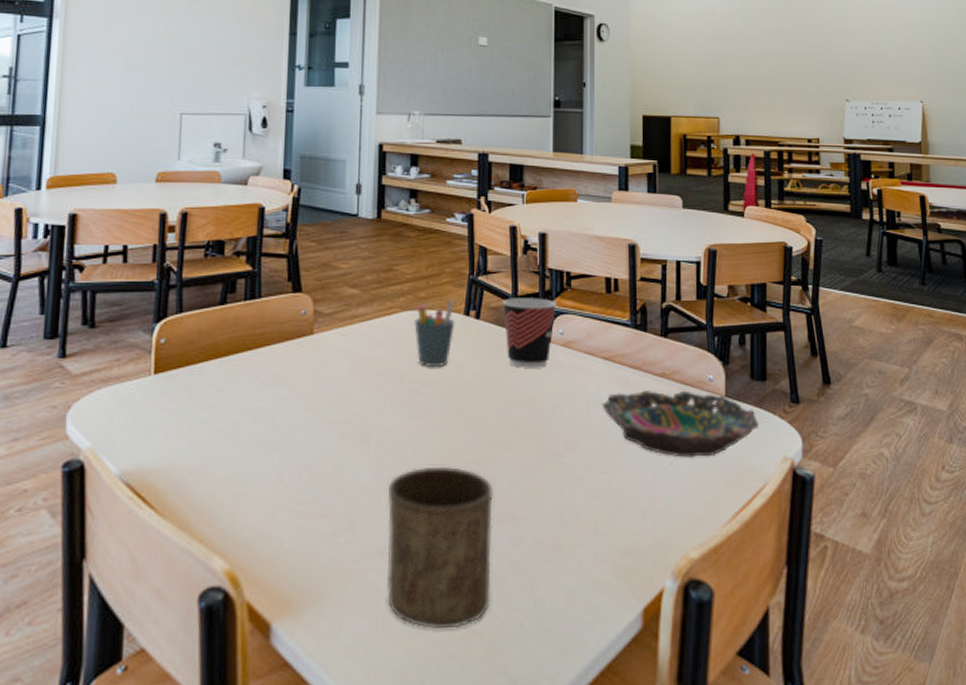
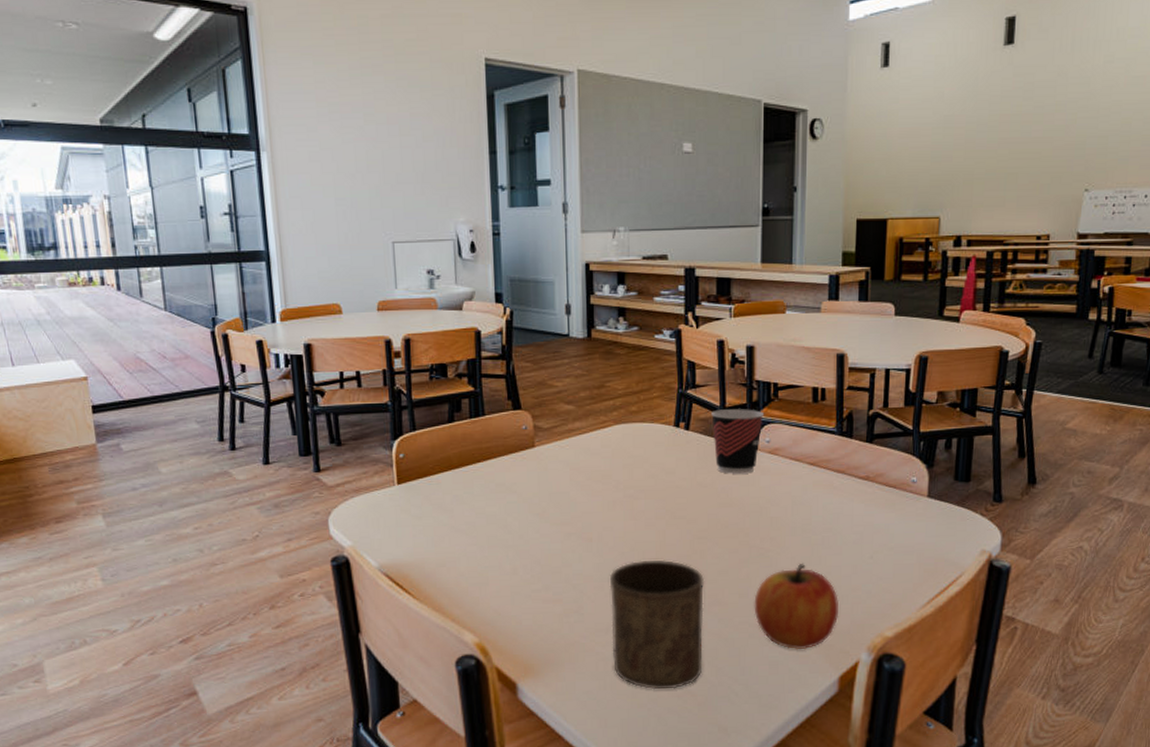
pen holder: present [414,301,455,368] -> none [627,414,666,475]
apple: none [548,470,640,576] -> present [754,563,839,650]
bowl: present [601,390,759,458] -> none [806,492,959,552]

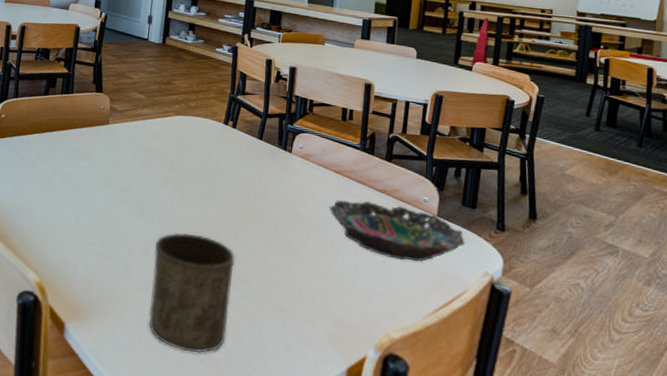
cup: present [711,409,763,474] -> none [255,115,299,172]
apple: present [754,563,839,650] -> none [276,257,352,338]
bowl: none [806,492,959,552] -> present [329,200,465,262]

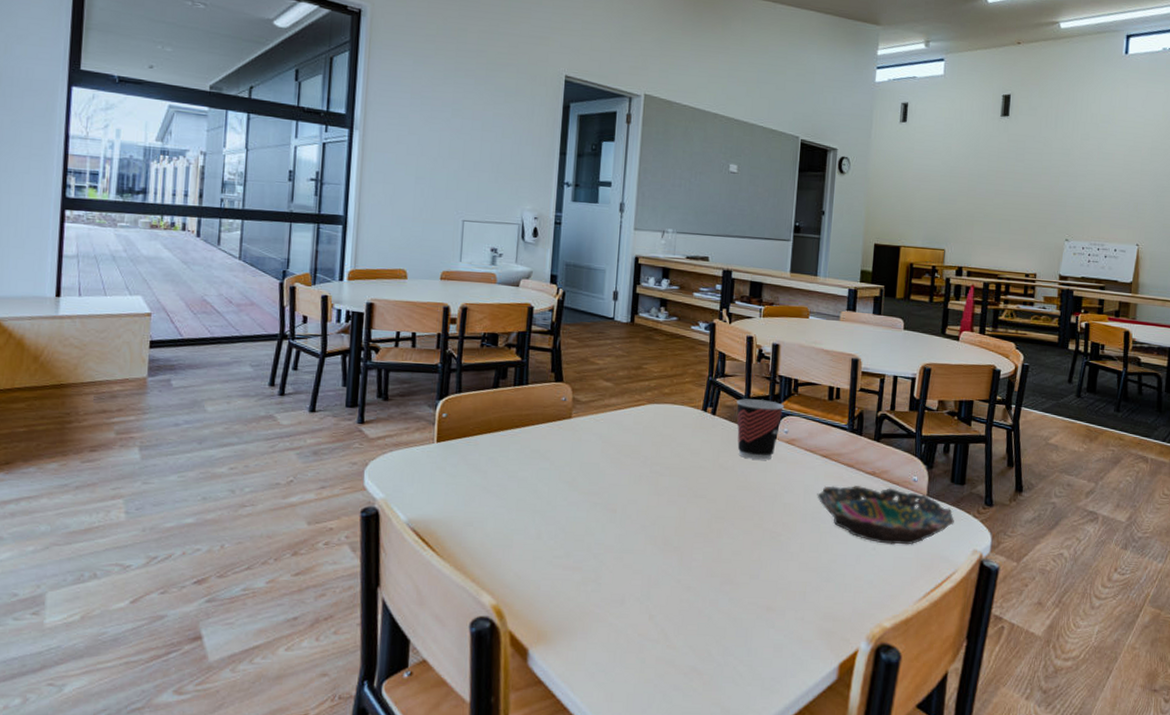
cup: present [148,232,236,354] -> none [624,534,719,666]
cup: none [255,115,299,172] -> present [737,398,784,460]

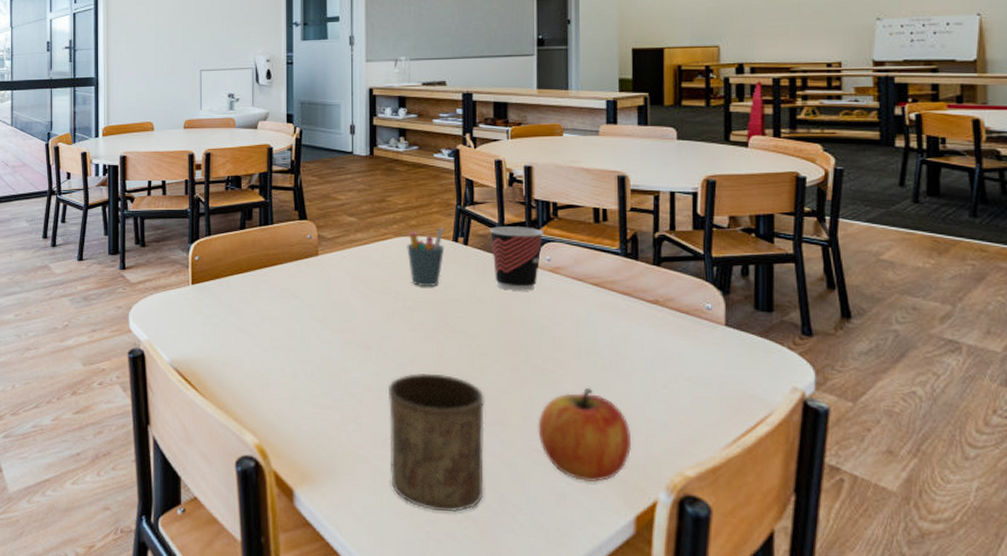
cup: none [624,534,719,666] -> present [387,372,486,513]
pen holder: none [658,398,694,454] -> present [407,228,445,288]
apple: none [763,549,842,635] -> present [538,387,632,483]
bowl: present [817,486,954,545] -> none [590,316,764,383]

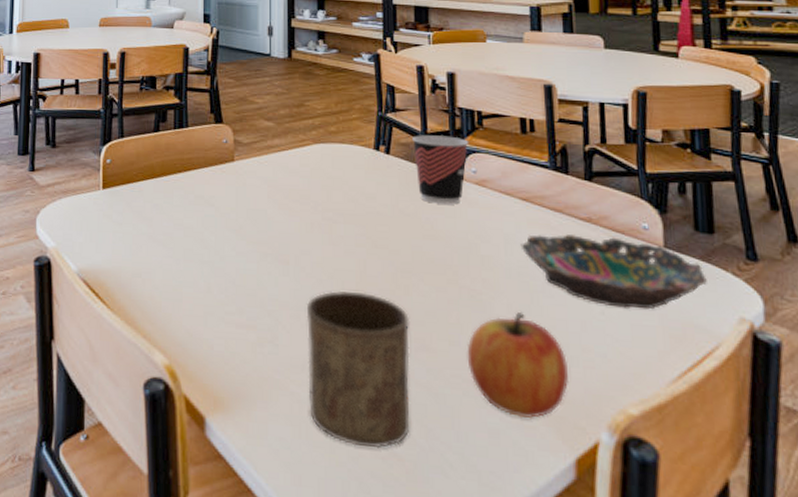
pen holder: present [407,228,445,288] -> none [326,136,366,198]
bowl: none [590,316,764,383] -> present [520,235,707,310]

